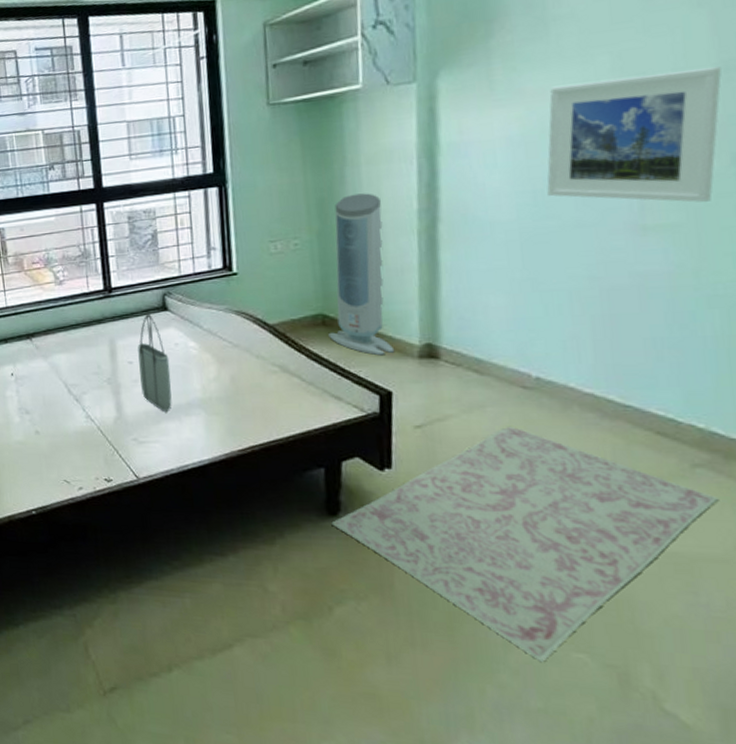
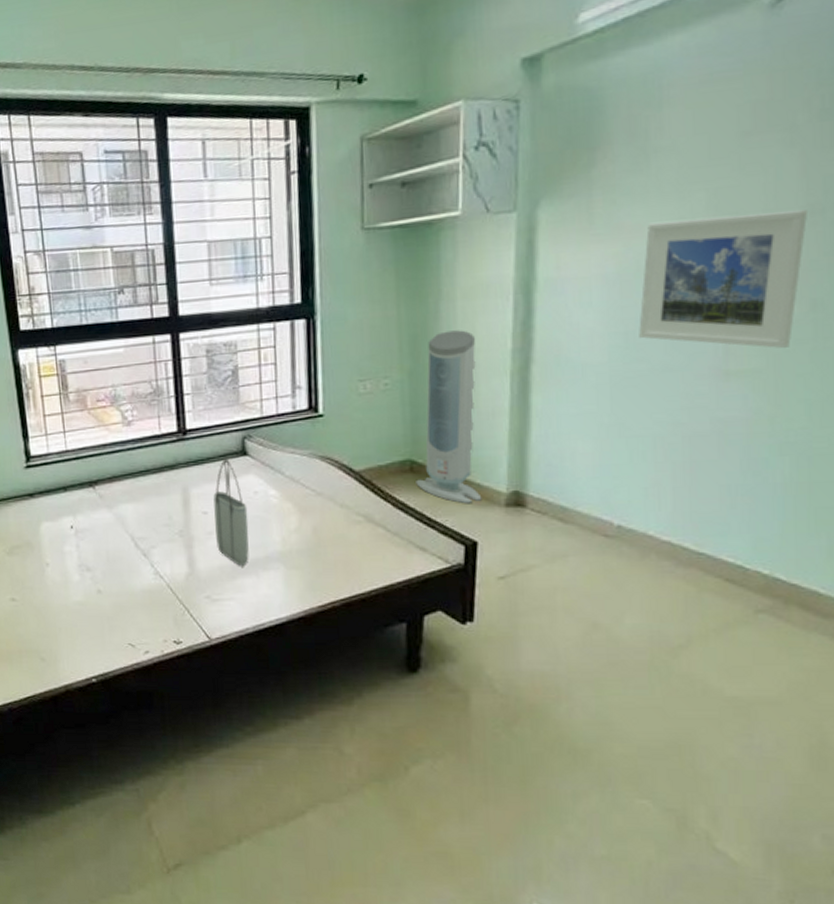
rug: present [331,425,719,662] -> none [411,575,777,810]

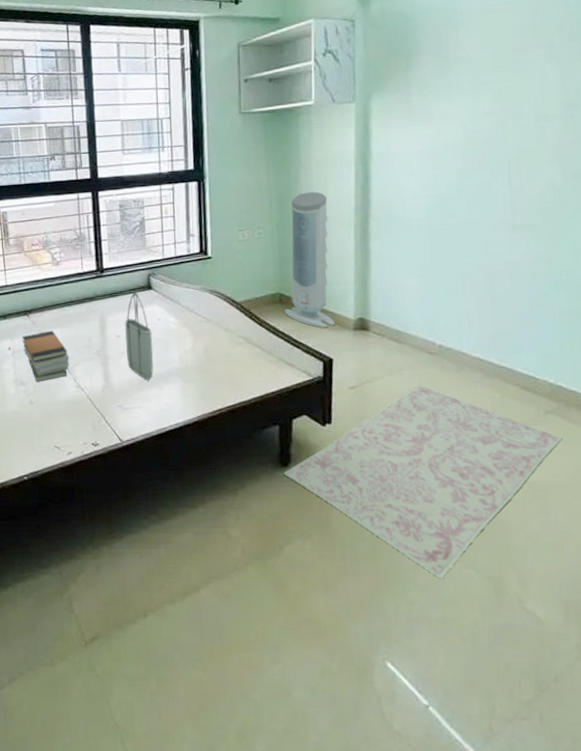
book stack: none [86,505,145,567] -> present [22,330,69,382]
rug: none [411,575,777,810] -> present [283,385,563,579]
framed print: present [639,210,807,348] -> none [448,105,566,208]

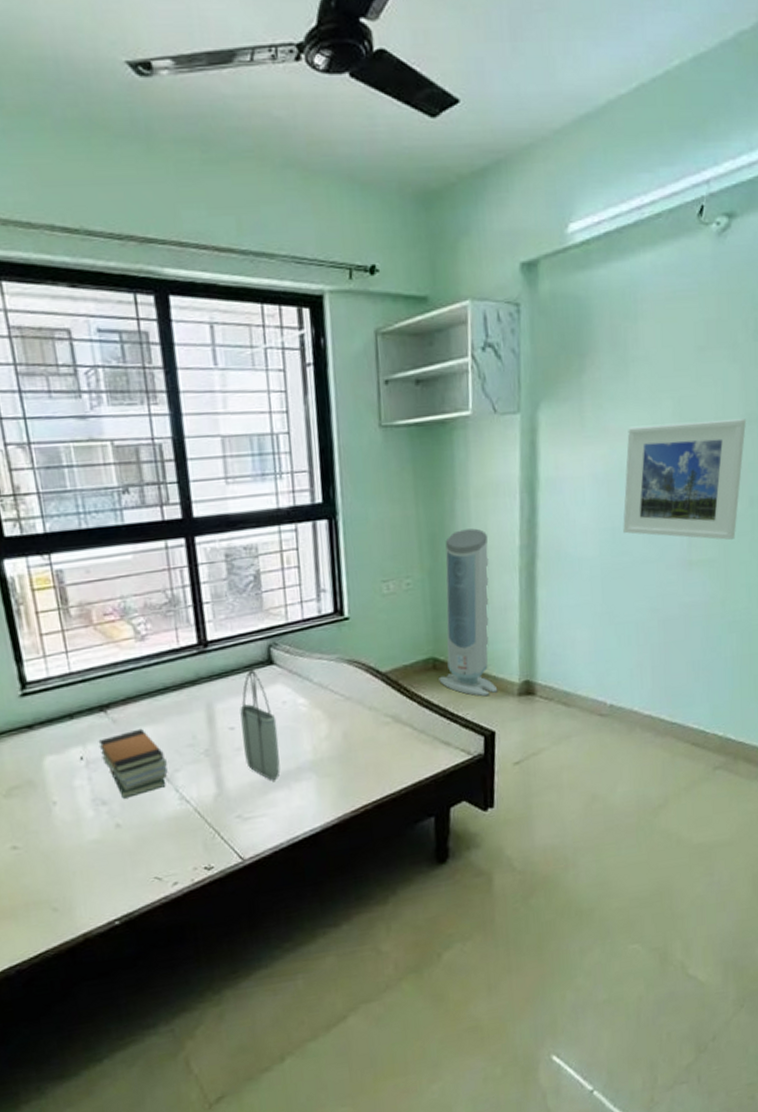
rug: present [283,385,563,579] -> none [440,752,729,959]
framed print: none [448,105,566,208] -> present [623,419,746,540]

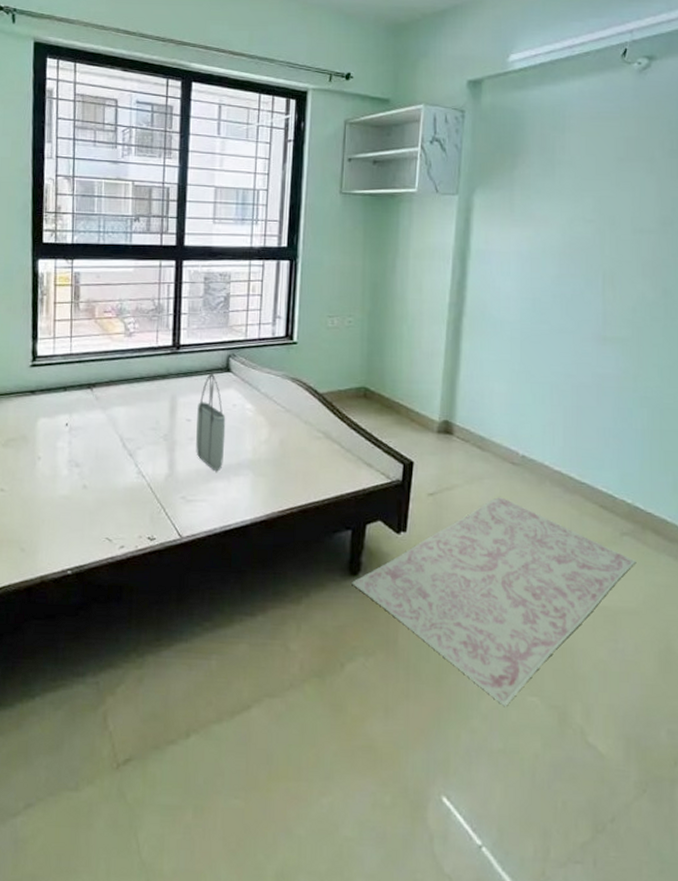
book stack: present [98,728,168,799] -> none [82,407,132,465]
air purifier: present [439,528,498,697] -> none [368,283,421,429]
rug: none [440,752,729,959] -> present [352,496,637,706]
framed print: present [623,419,746,540] -> none [543,216,661,323]

